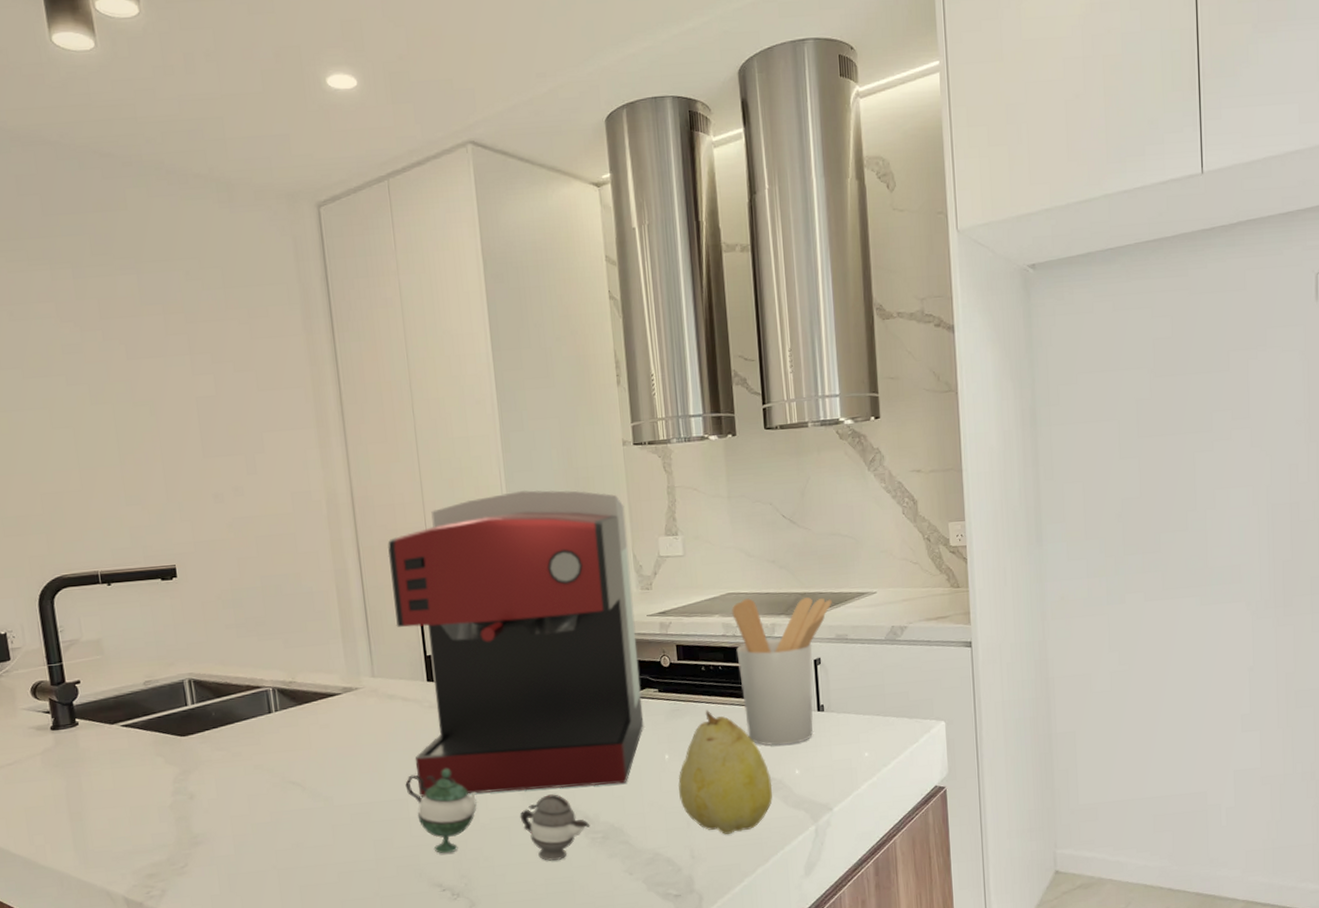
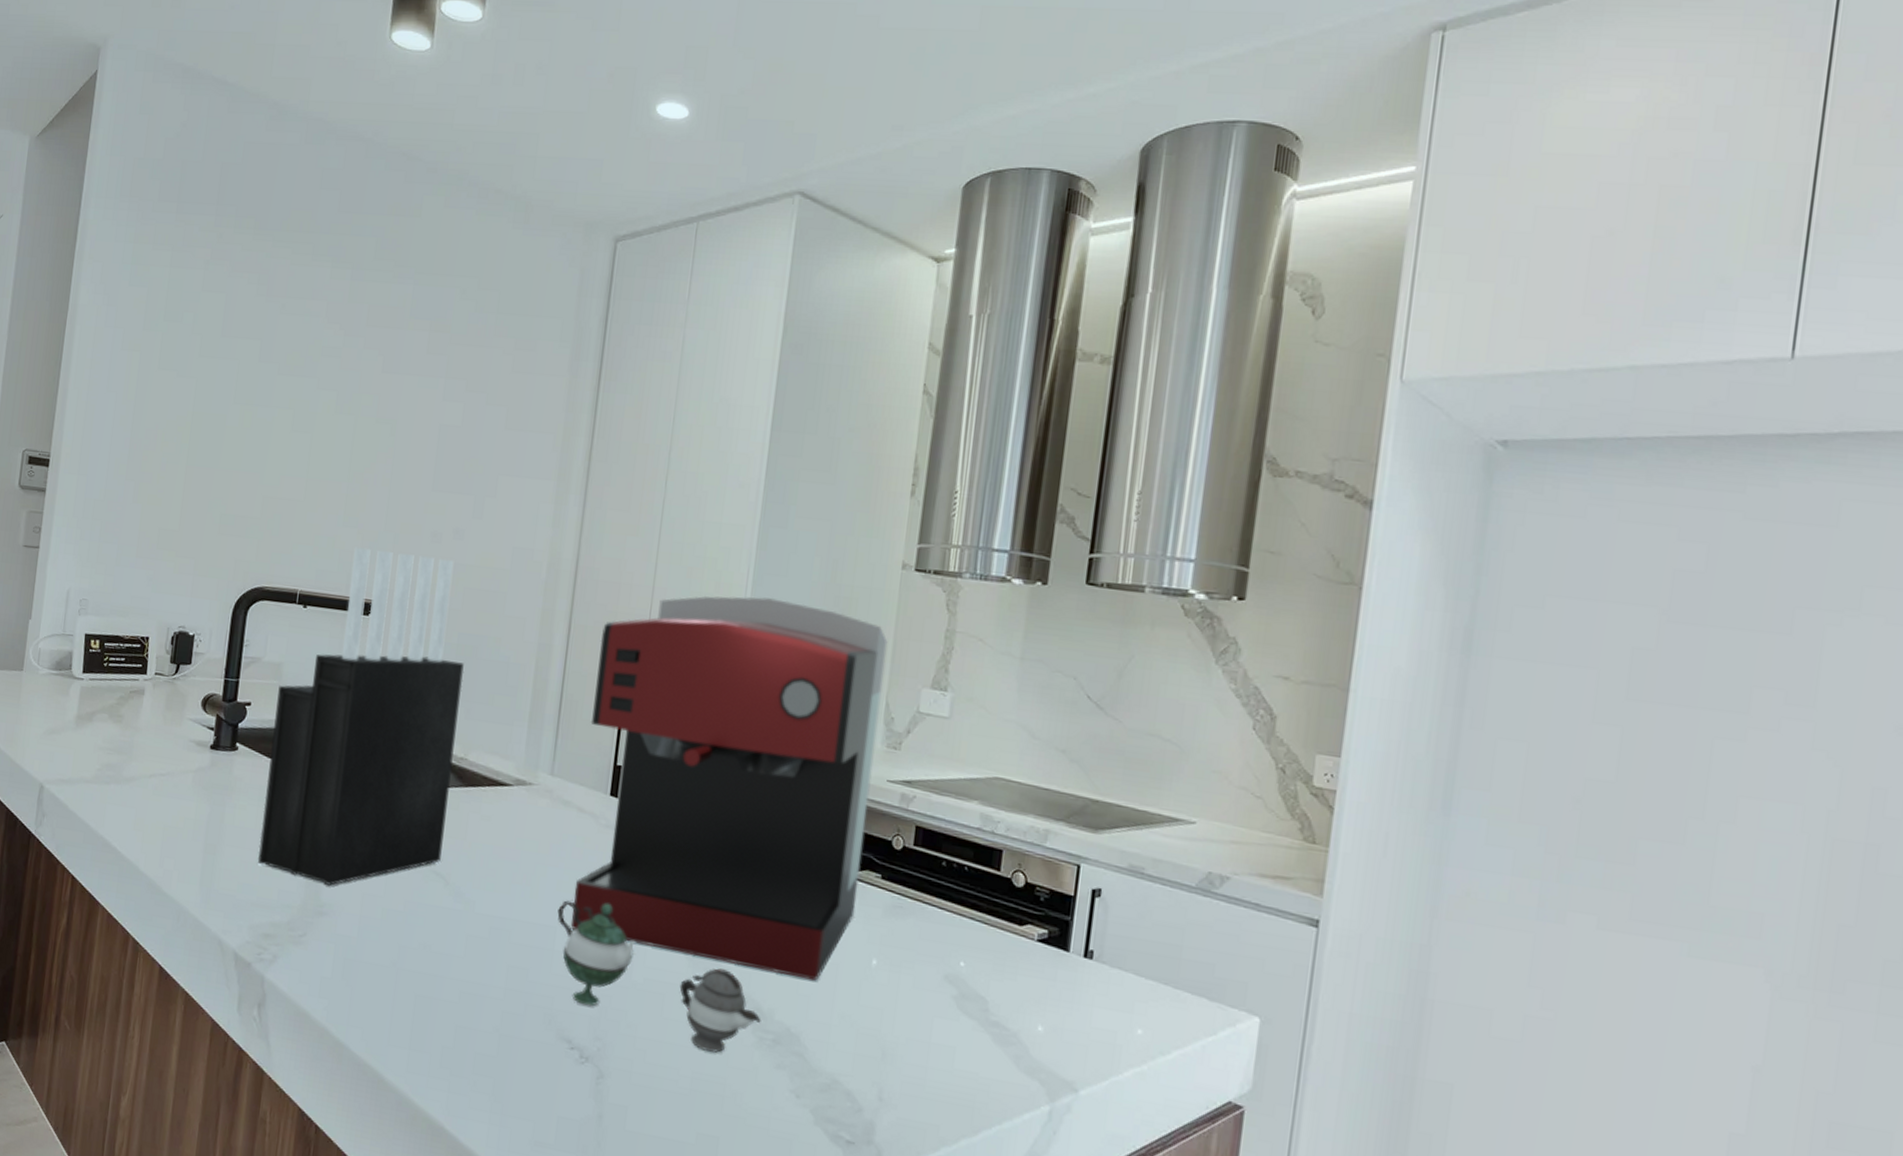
knife block: none [103,514,294,818] -> present [257,547,464,886]
fruit: present [678,710,772,834] -> none [879,916,1004,1086]
utensil holder: present [732,597,832,746] -> none [985,789,1132,992]

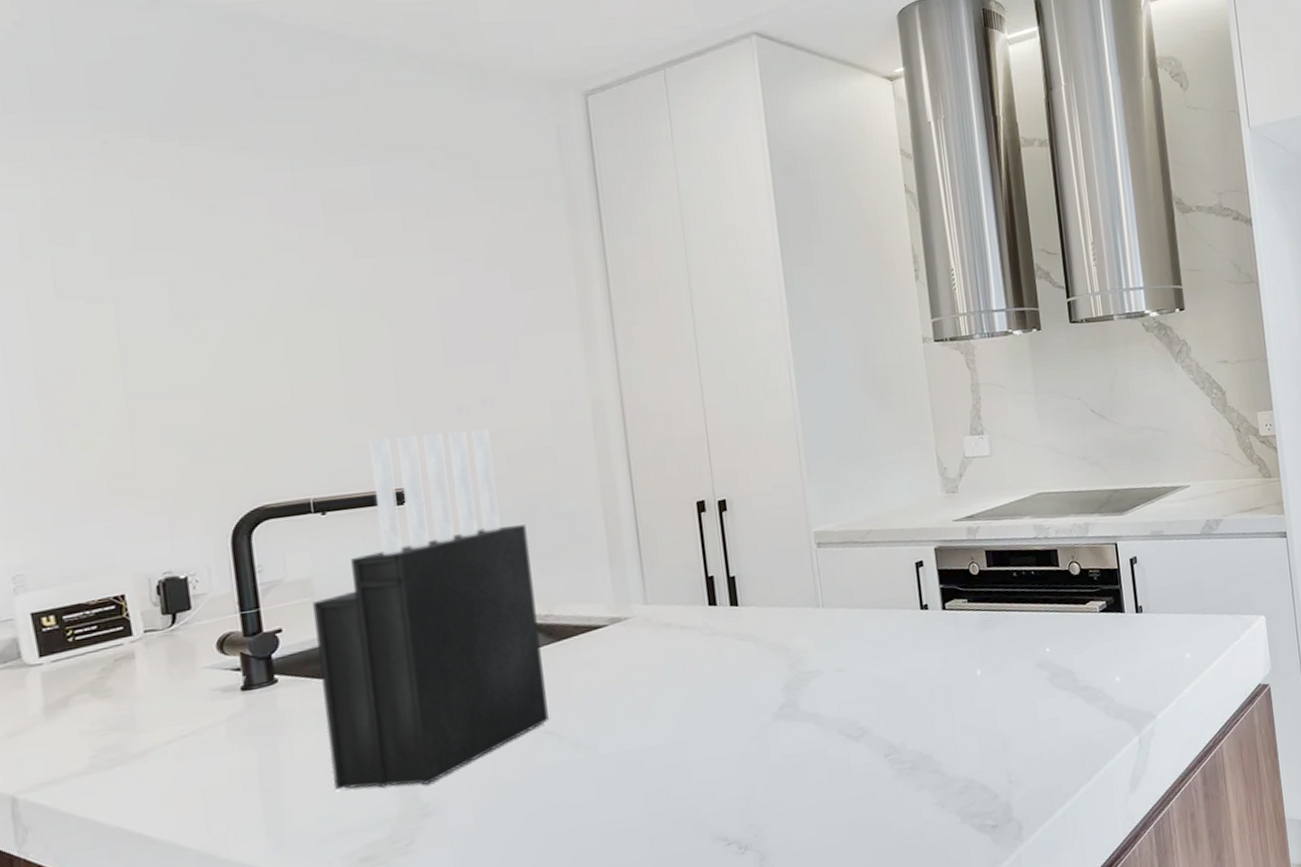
teapot: present [557,900,761,1053] -> none [683,702,896,802]
coffee maker: present [570,595,888,981] -> none [663,391,953,738]

